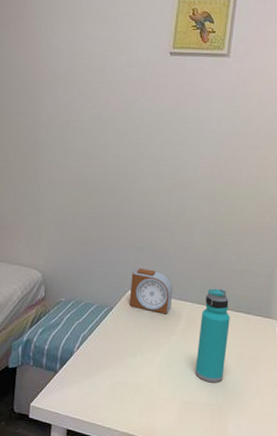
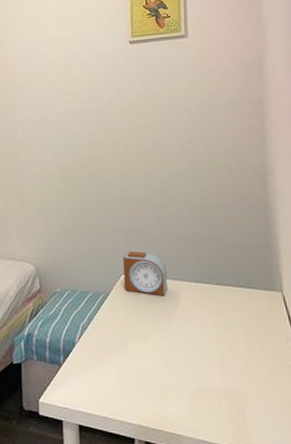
water bottle: present [195,288,230,383] -> none [199,264,234,365]

